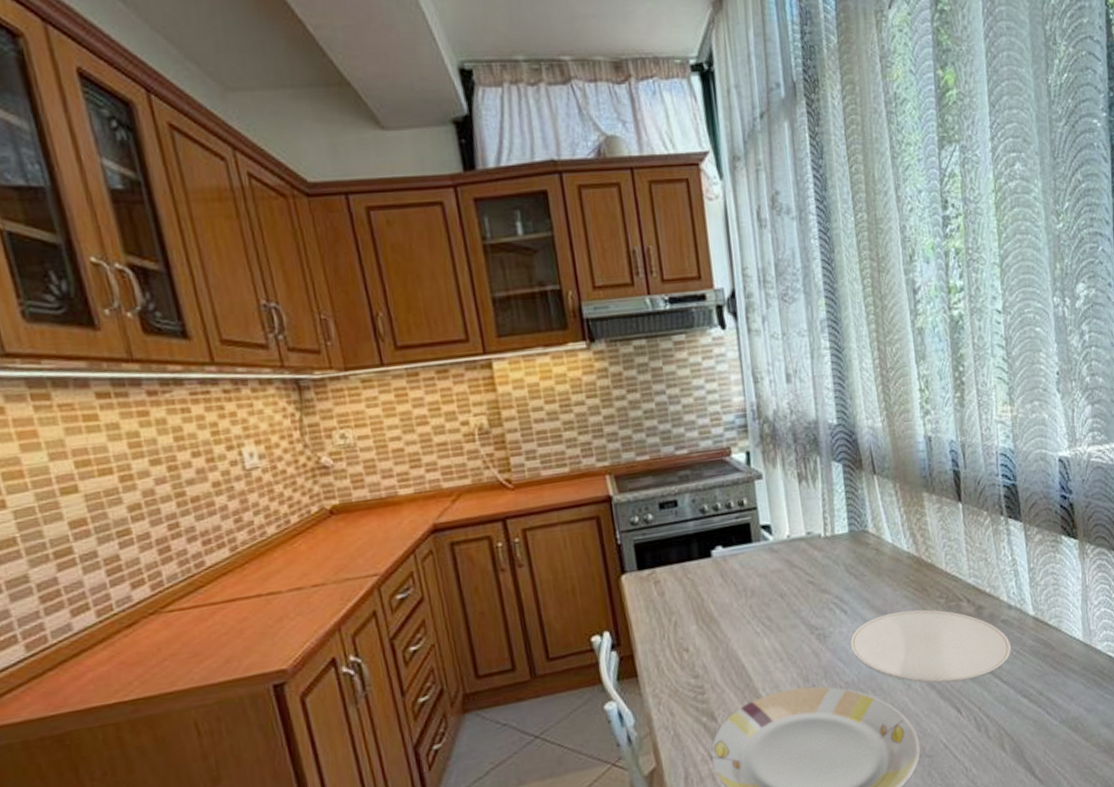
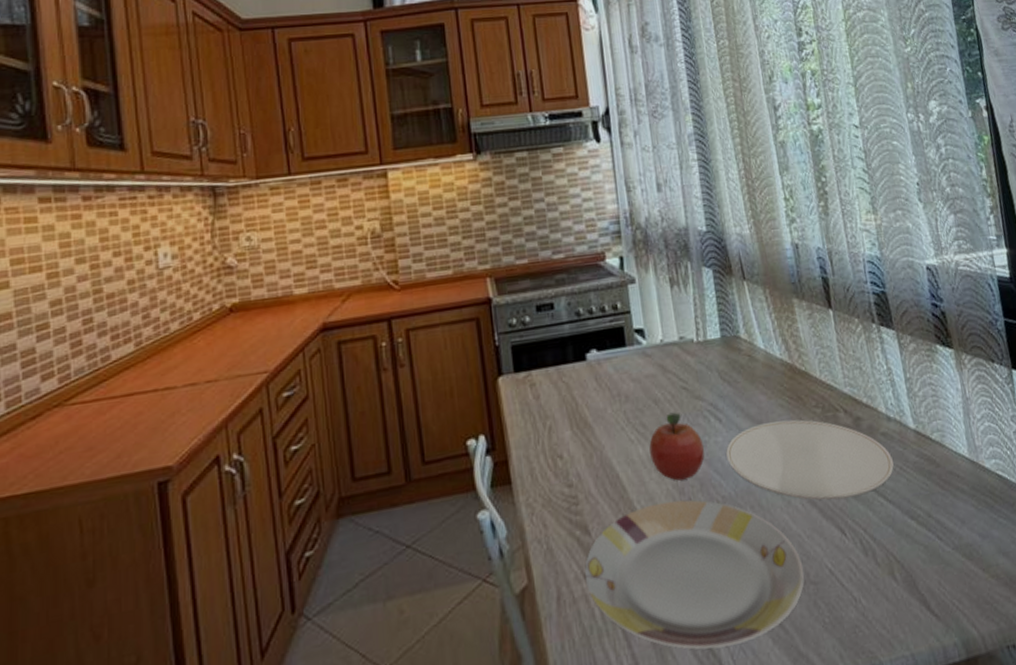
fruit: none [775,605,829,669] -> present [649,412,705,481]

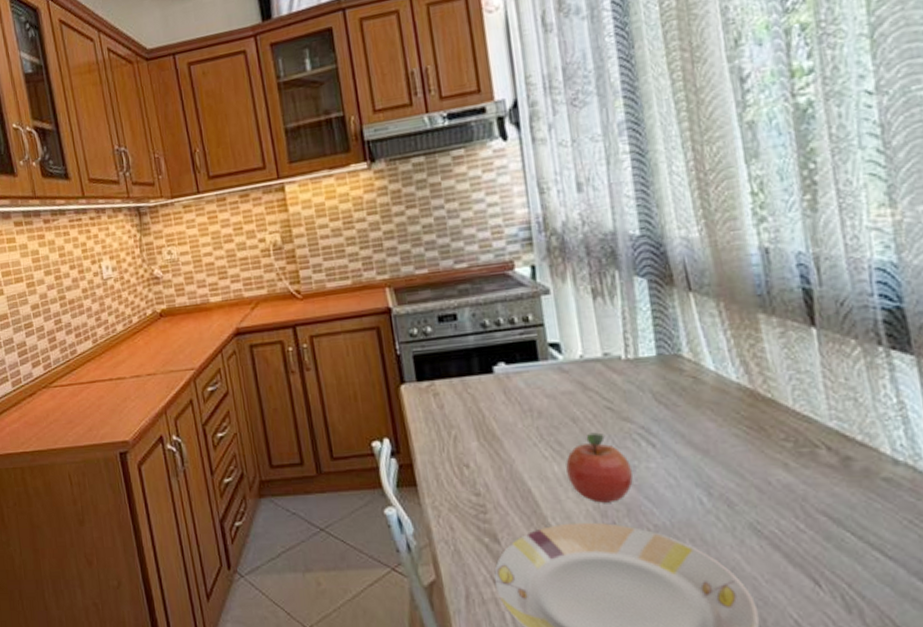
plate: present [726,419,894,501] -> none [660,452,900,546]

